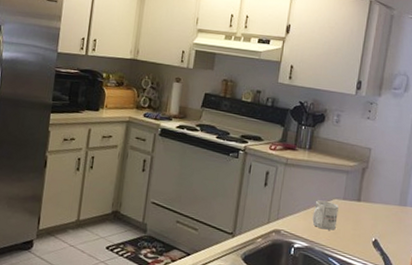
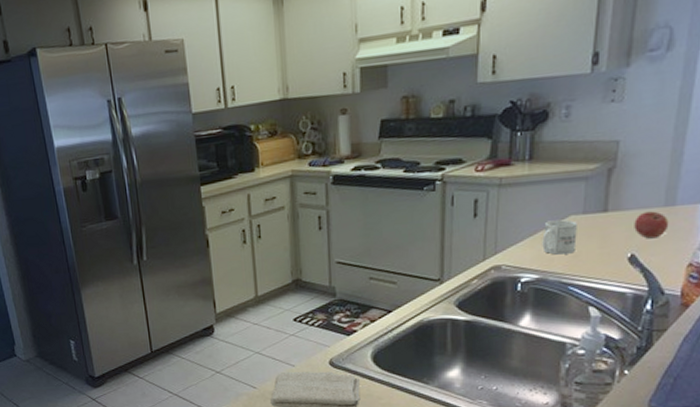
apple: none [378,207,402,230] -> present [634,211,669,239]

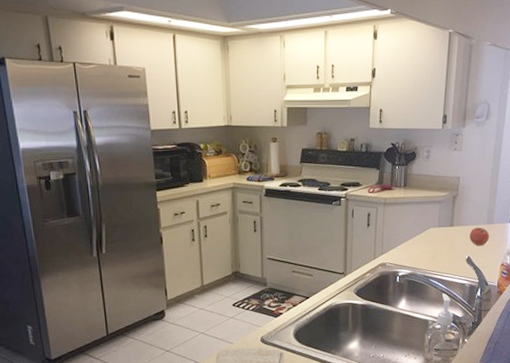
mug: present [542,219,577,255] -> none [413,231,435,256]

